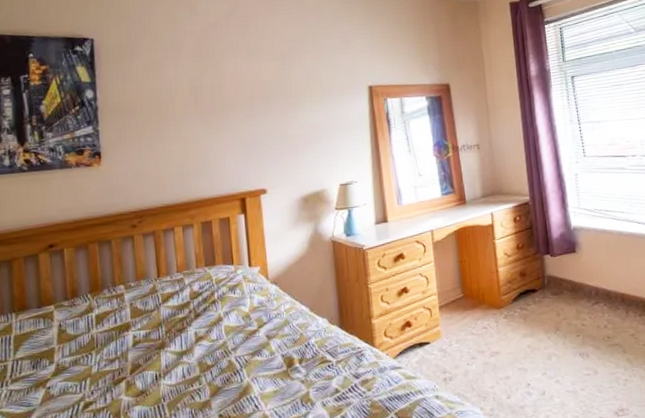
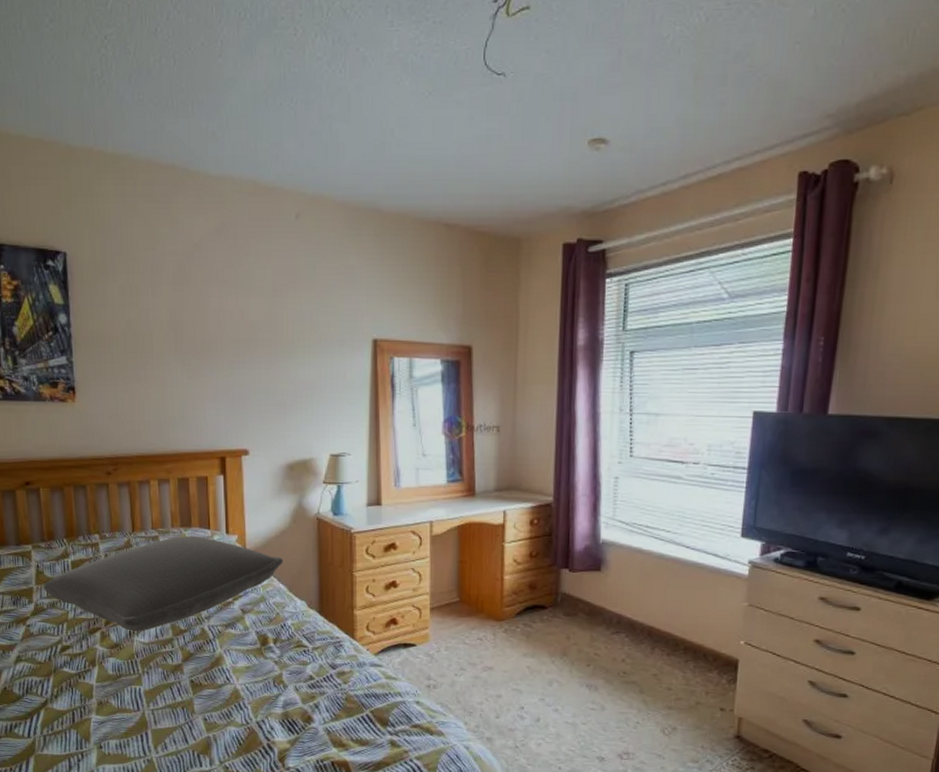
pillow: none [66,272,304,376] -> present [43,535,284,632]

